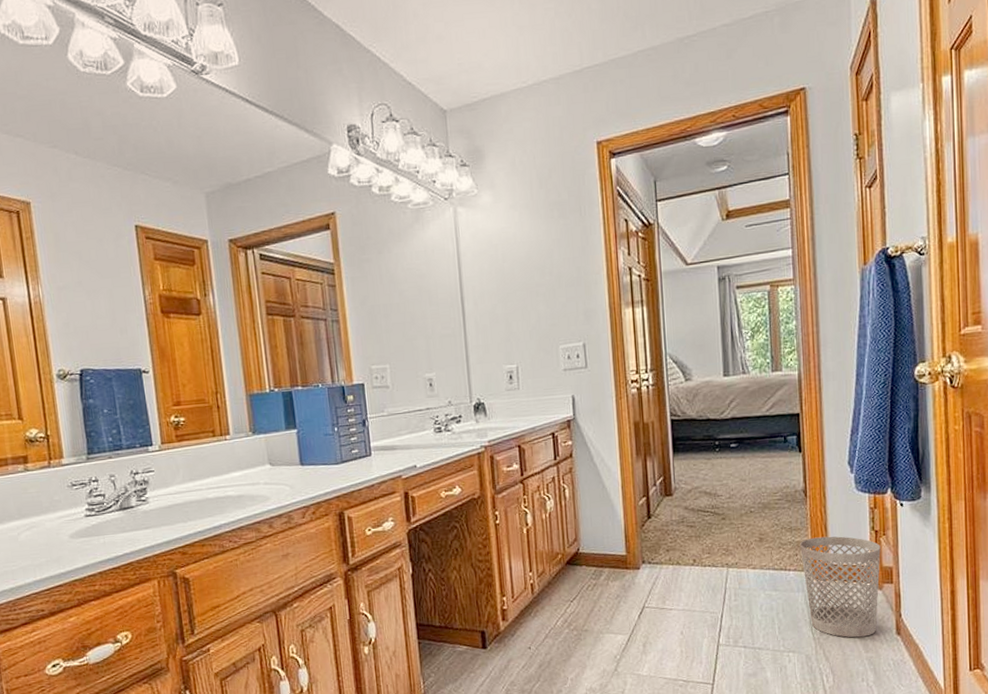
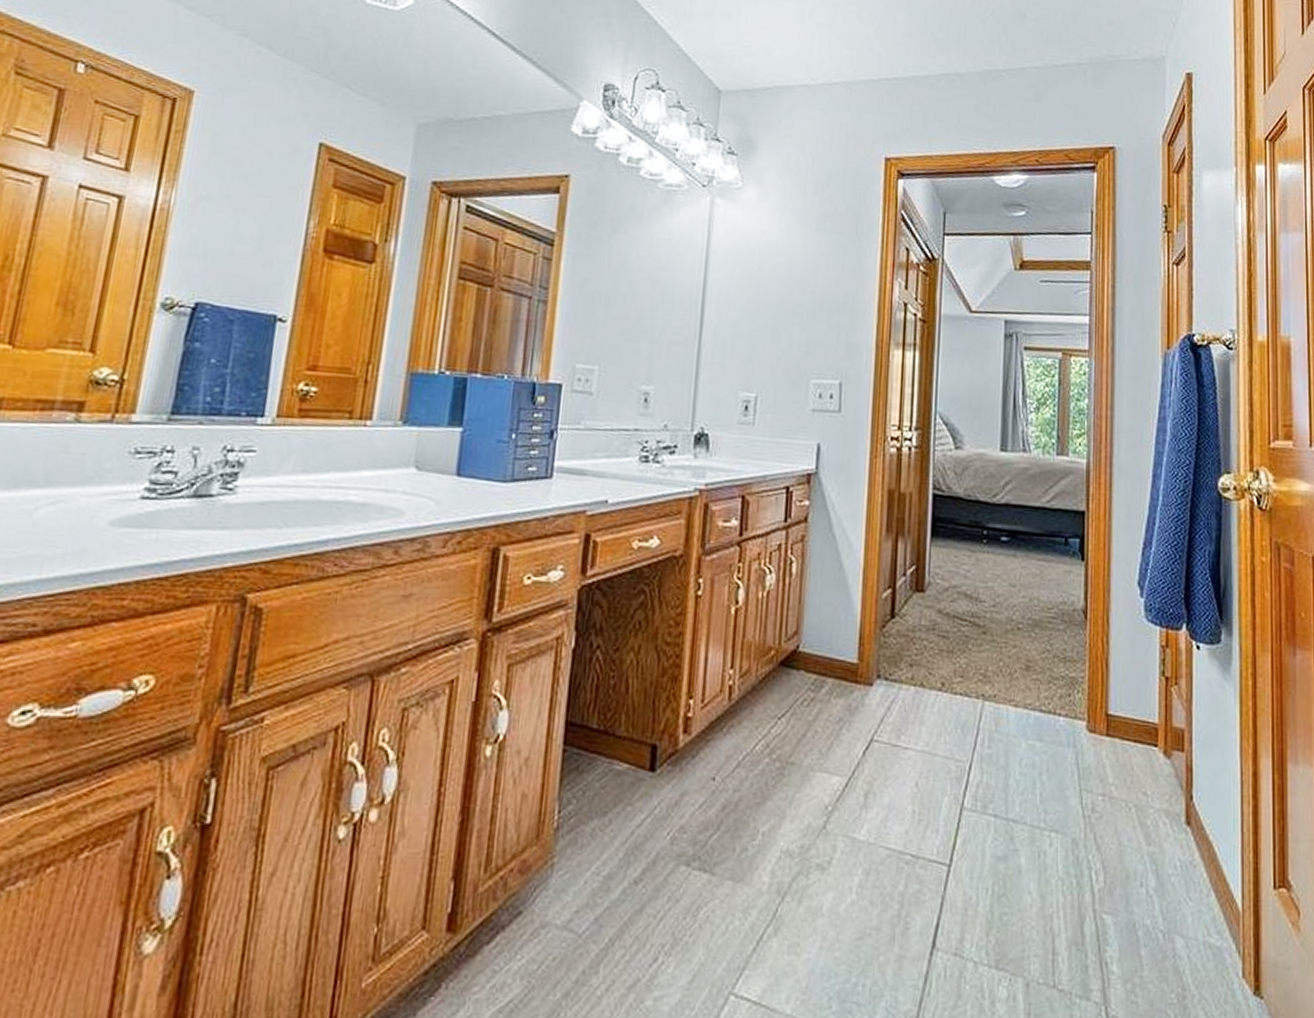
wastebasket: present [800,536,881,638] -> none [1074,675,1171,822]

